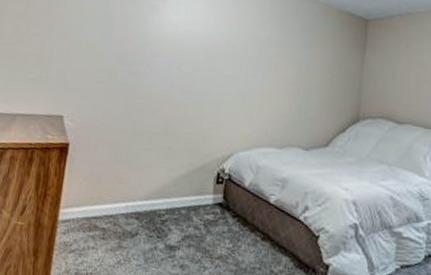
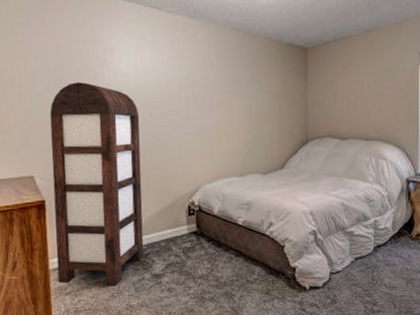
bookshelf: none [65,25,182,251] -> present [50,82,144,286]

